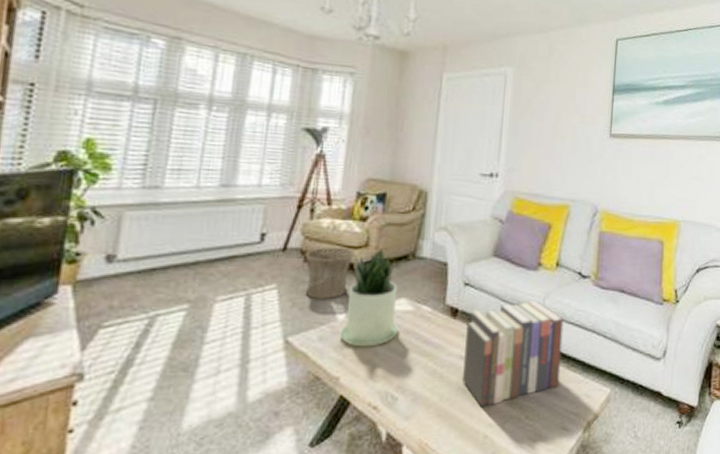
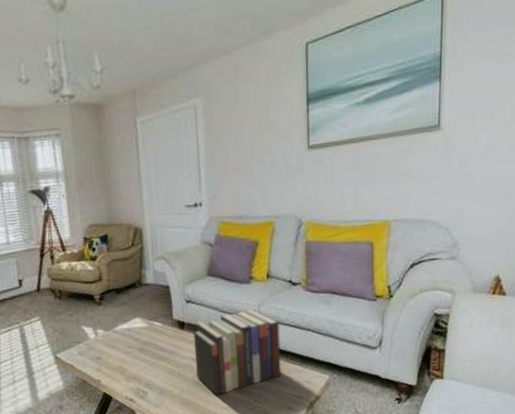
basket: present [305,247,355,300] -> none [54,283,93,325]
planter: present [340,248,399,347] -> none [91,280,139,358]

